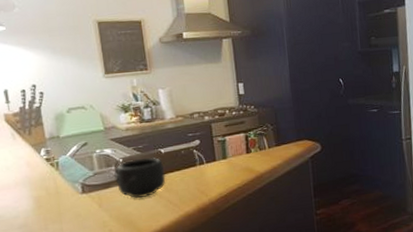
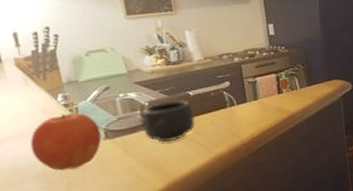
fruit: none [15,167,79,223] -> present [30,112,102,171]

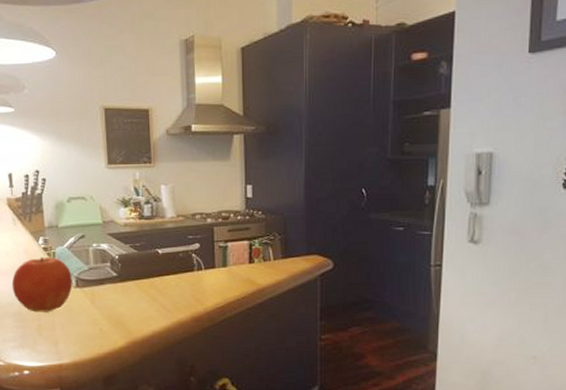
mug: present [140,99,195,142] -> none [109,257,161,298]

